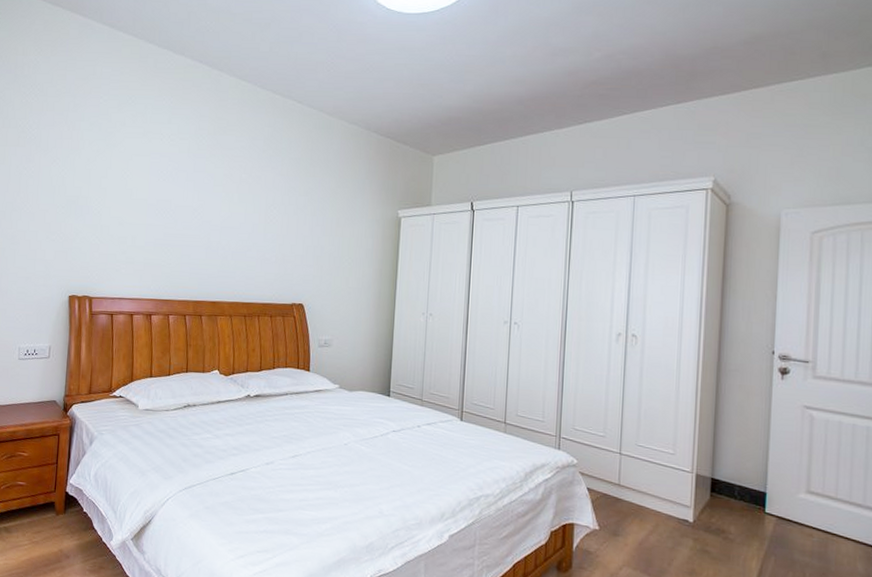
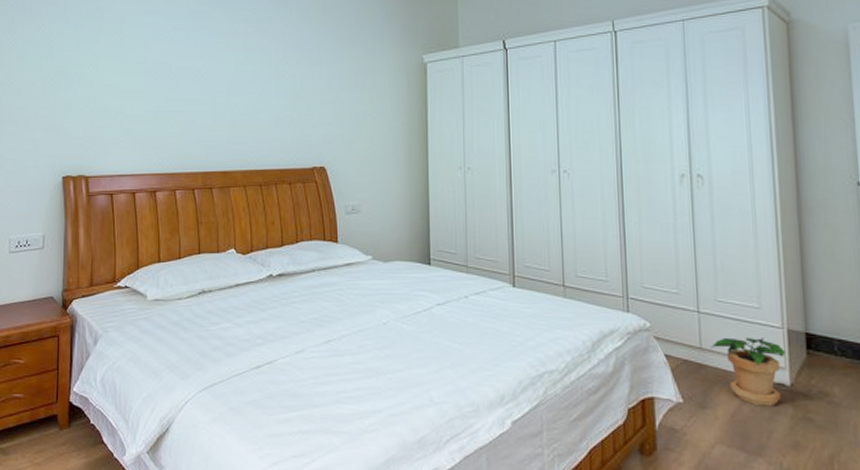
potted plant: none [627,477,692,538] -> present [710,337,786,406]

